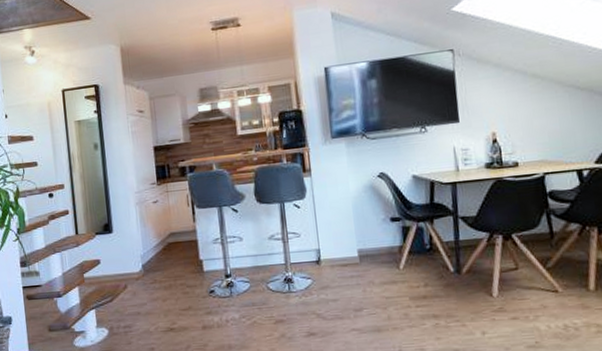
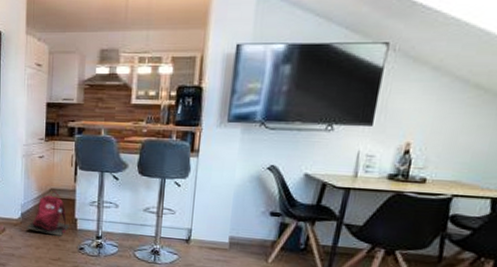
backpack: none [148,234,196,283] -> present [25,190,70,236]

